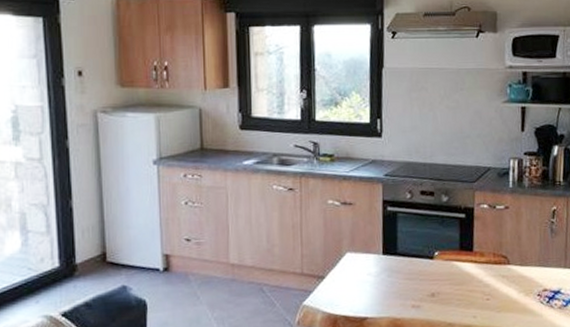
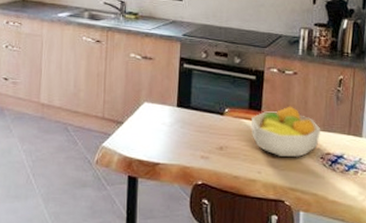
fruit bowl: none [463,243,537,298] -> present [250,106,321,158]

